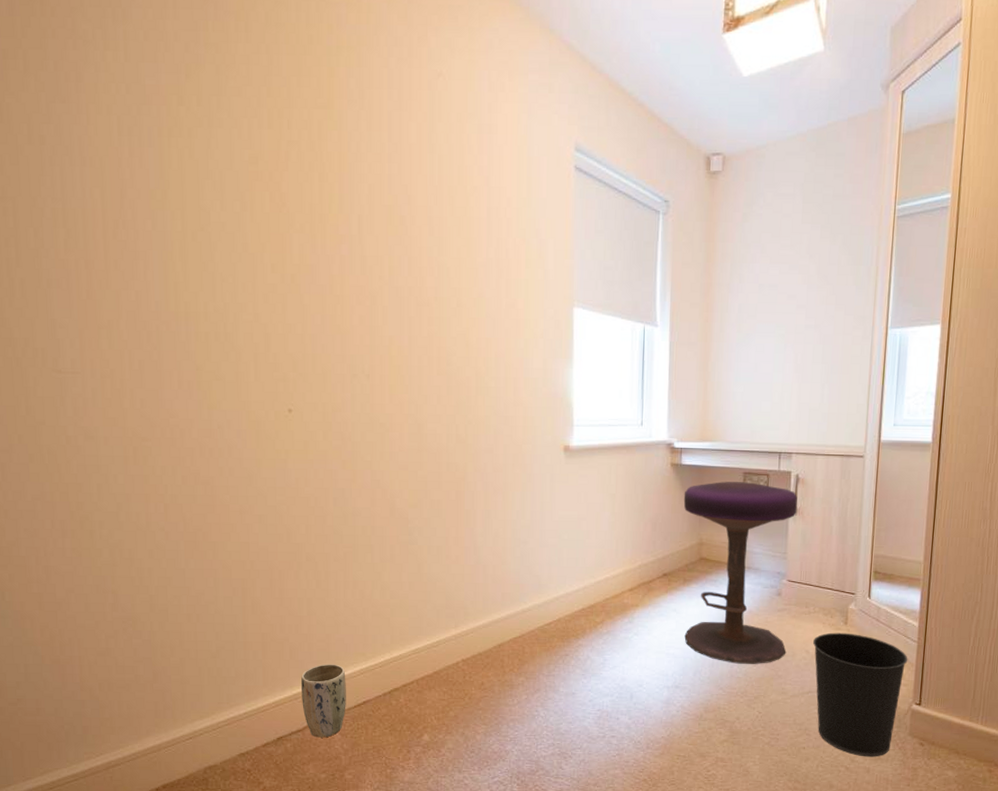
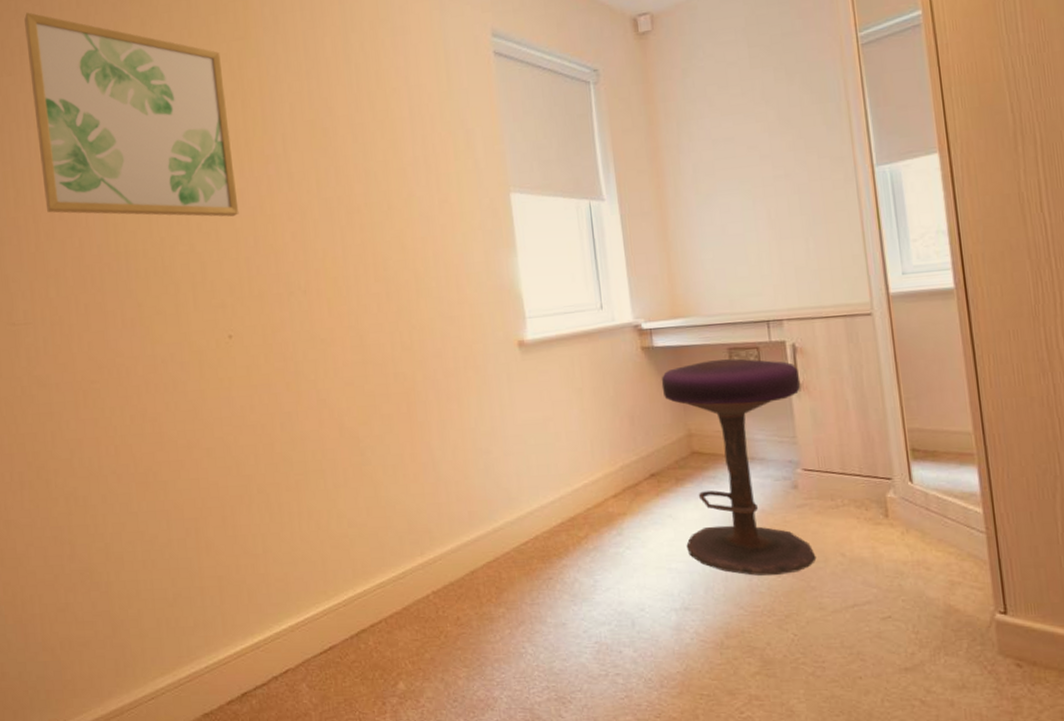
wall art: none [82,34,308,292] -> present [24,12,239,217]
plant pot: present [300,664,346,738] -> none [261,605,312,692]
wastebasket: present [812,632,908,757] -> none [847,527,978,686]

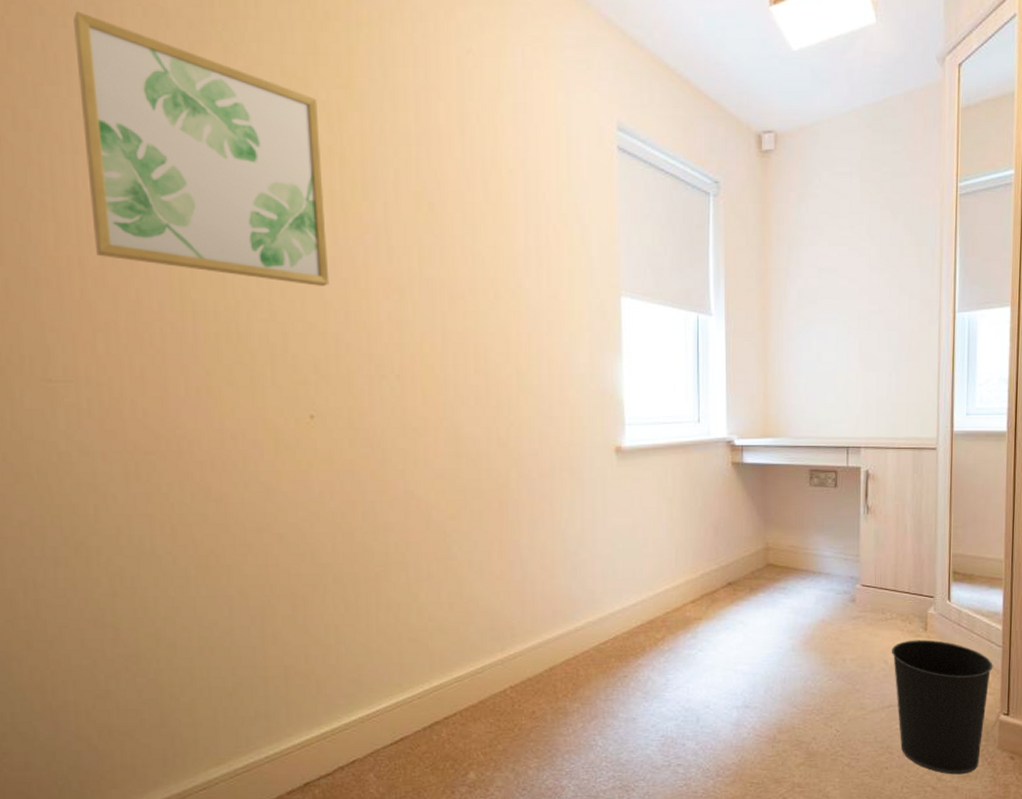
stool: present [661,358,817,576] -> none [746,480,868,678]
wastebasket: none [847,527,978,686] -> present [891,639,993,775]

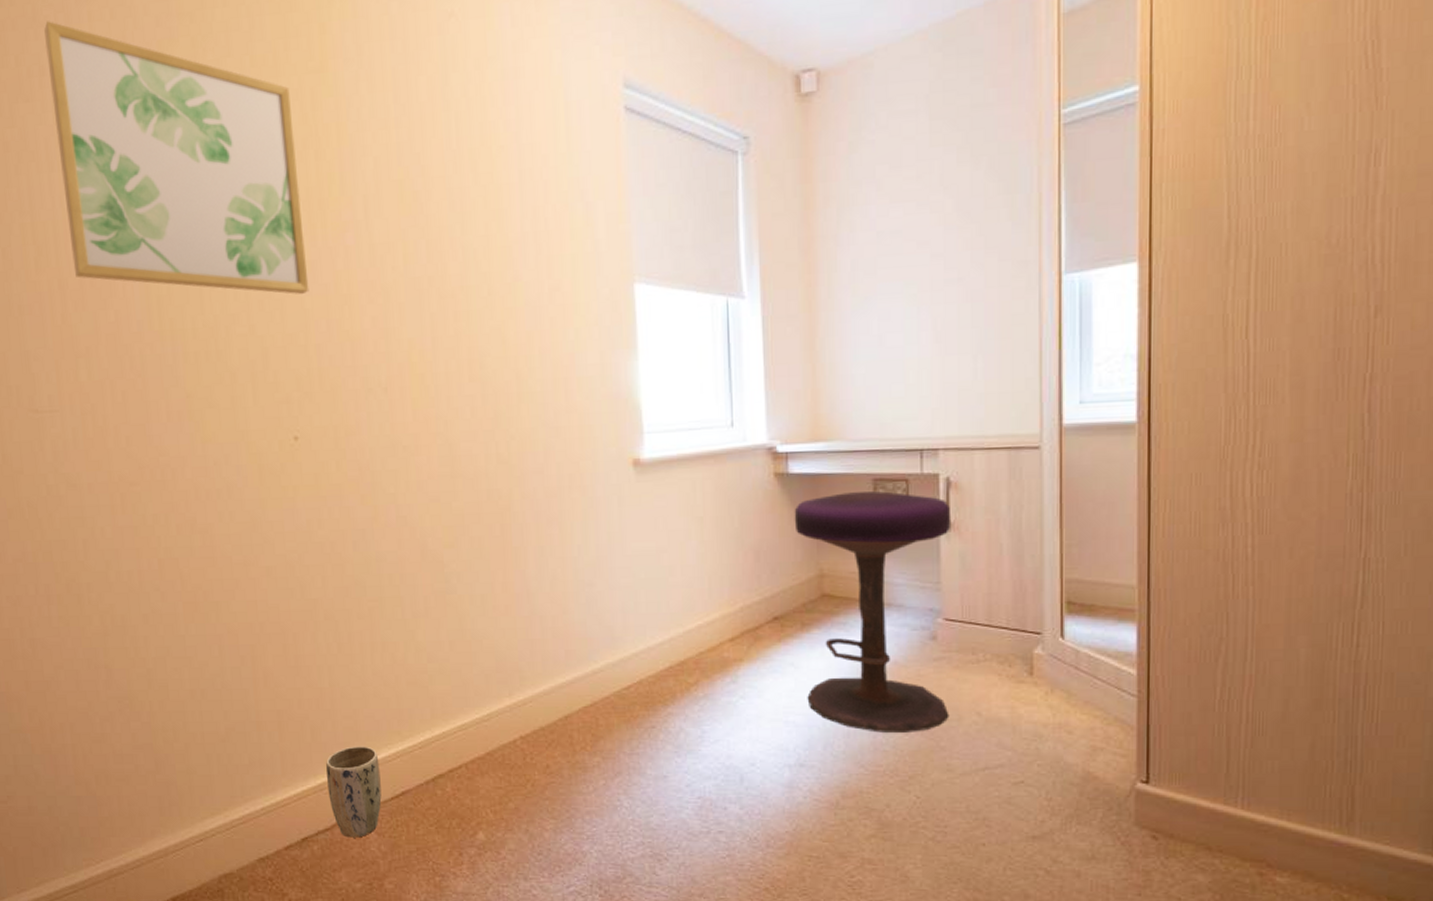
plant pot: none [329,697,382,781] -> present [325,746,382,838]
stool: none [746,480,868,678] -> present [794,491,950,733]
wastebasket: present [891,639,993,775] -> none [985,686,1125,856]

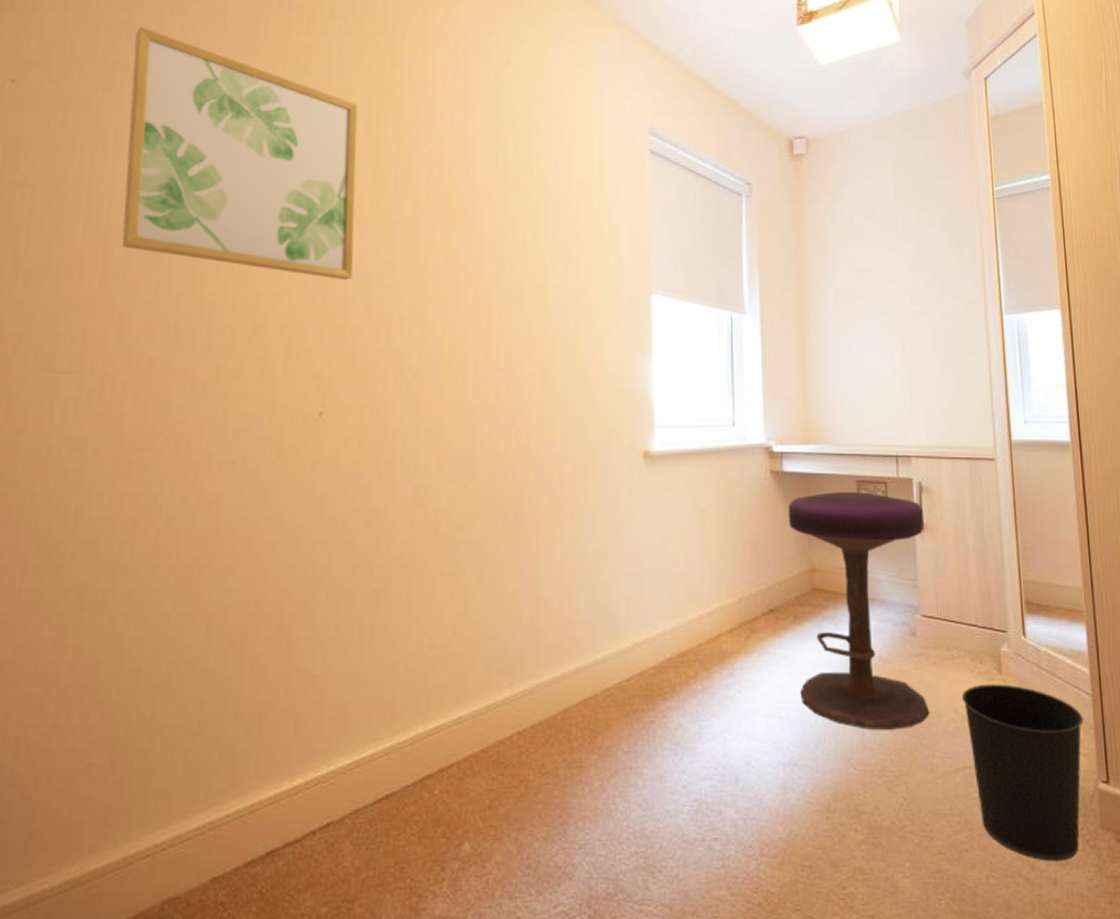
plant pot: present [325,746,382,838] -> none [304,741,365,851]
wastebasket: none [985,686,1125,856] -> present [961,684,1084,862]

